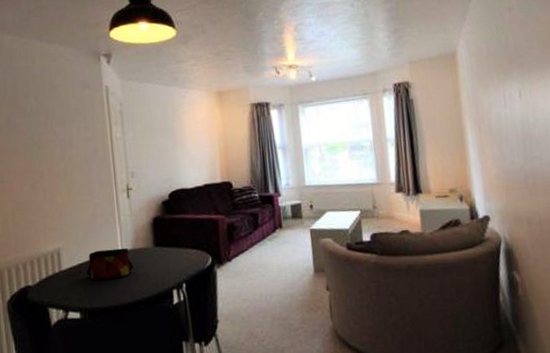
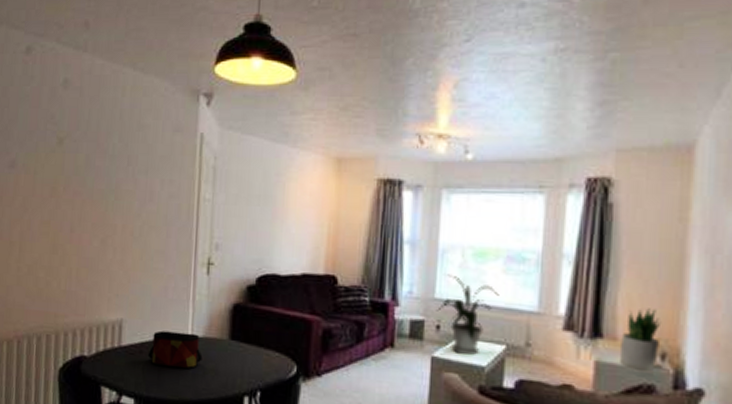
house plant: none [307,166,350,224] -> present [435,274,499,356]
planter: none [433,167,458,212] -> present [620,308,662,372]

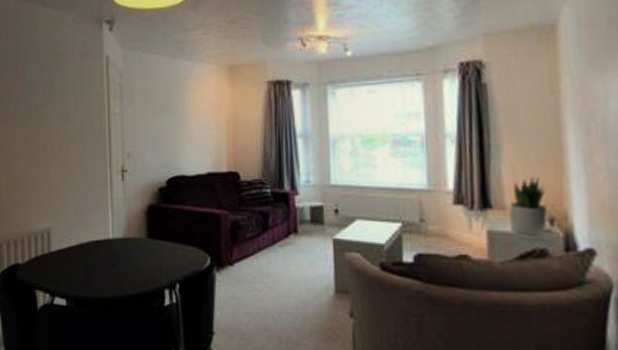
bag: present [147,330,203,370] -> none [75,235,124,269]
house plant: present [435,274,499,356] -> none [332,161,390,236]

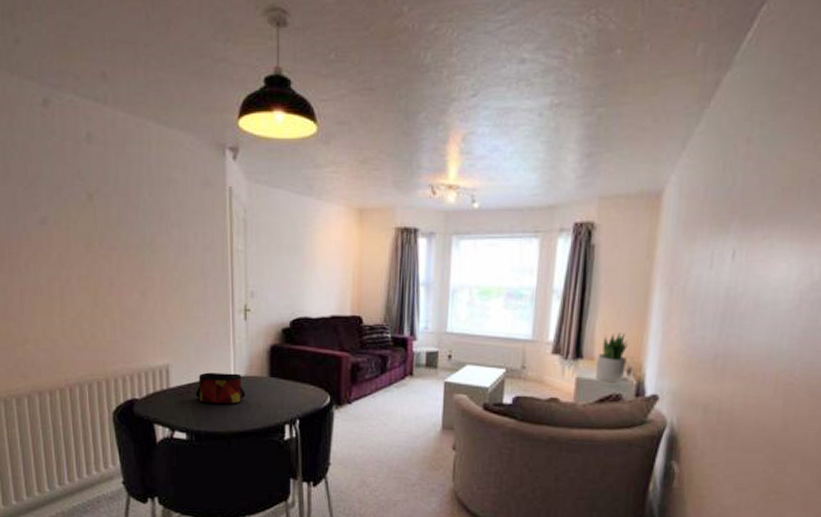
bag: none [75,235,124,269] -> present [195,372,246,405]

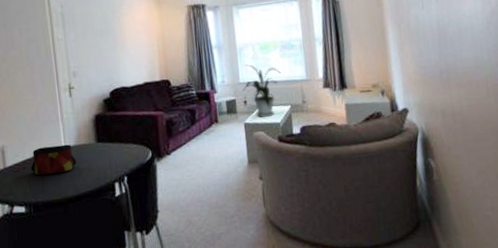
house plant: none [447,311,501,379] -> present [242,64,281,119]
planter: present [596,332,629,385] -> none [357,64,380,105]

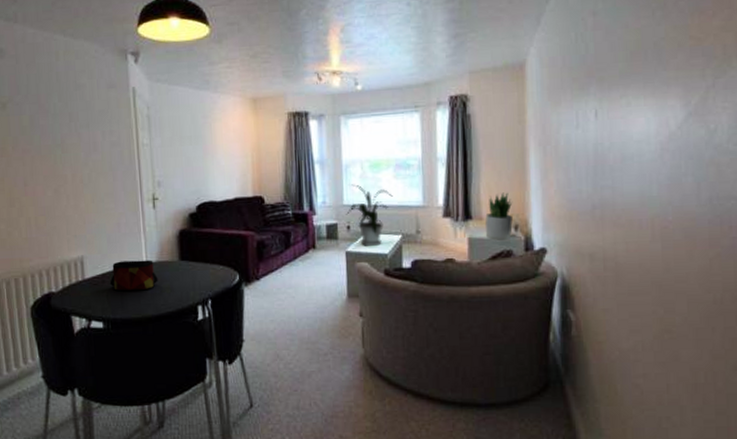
planter: none [357,64,380,105] -> present [485,192,513,241]

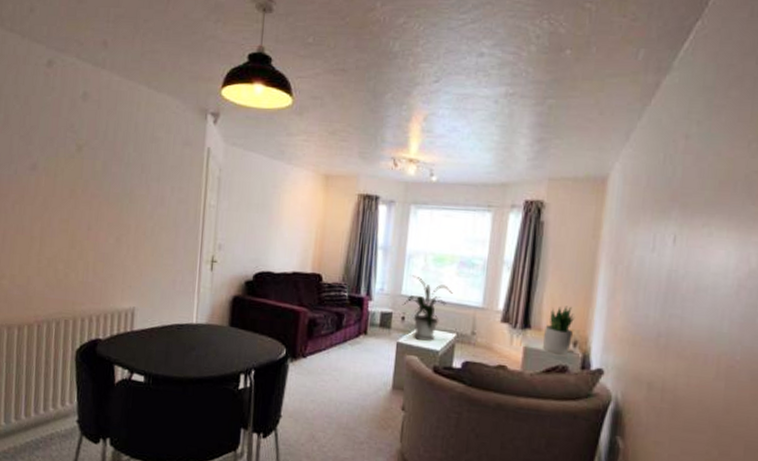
bag: present [109,260,158,292] -> none [157,318,205,351]

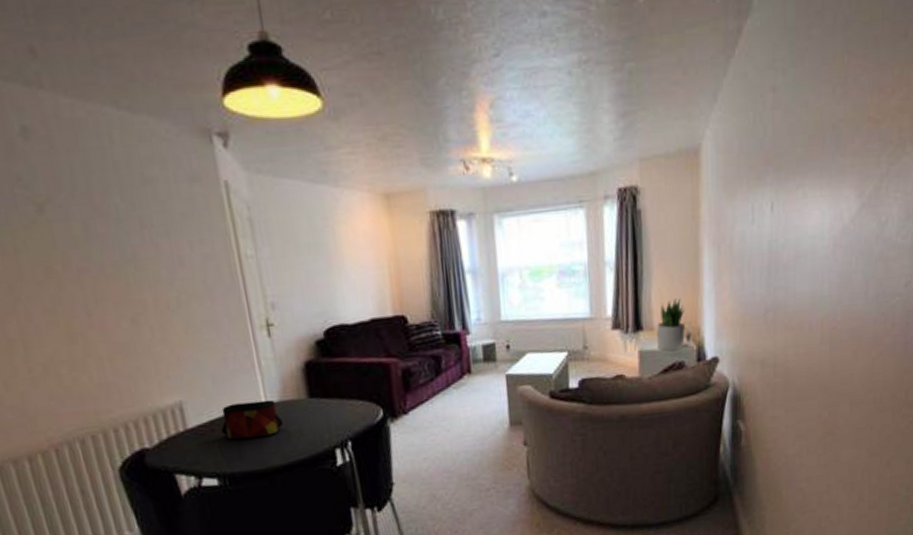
bag: none [157,318,205,351] -> present [221,399,284,441]
house plant: present [401,275,453,342] -> none [503,296,557,369]

